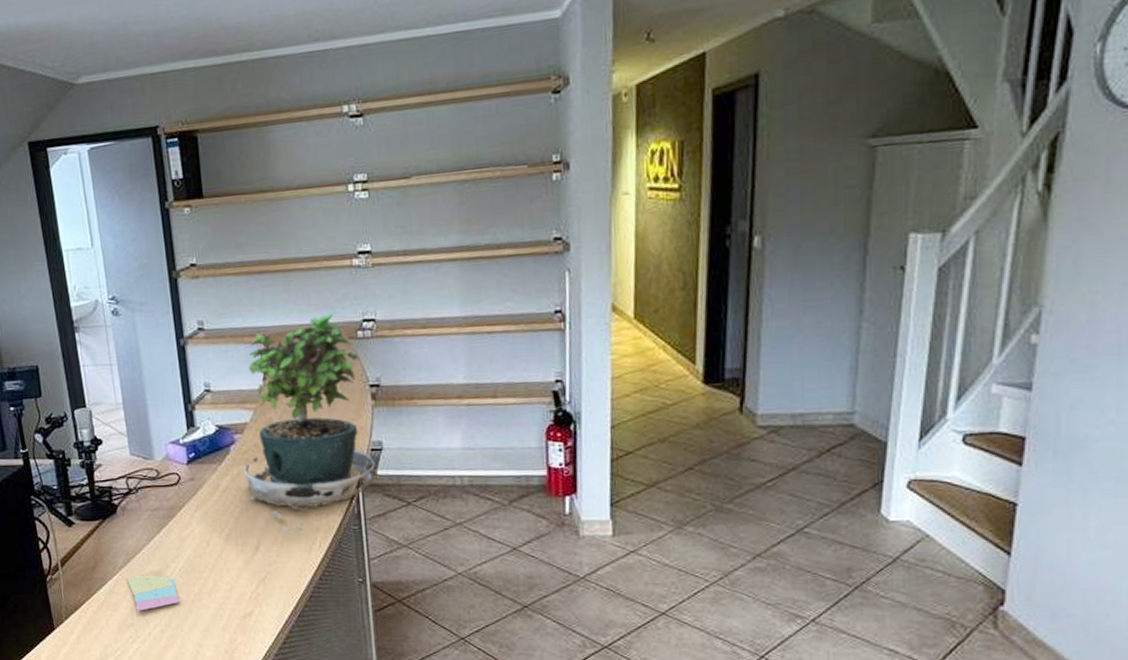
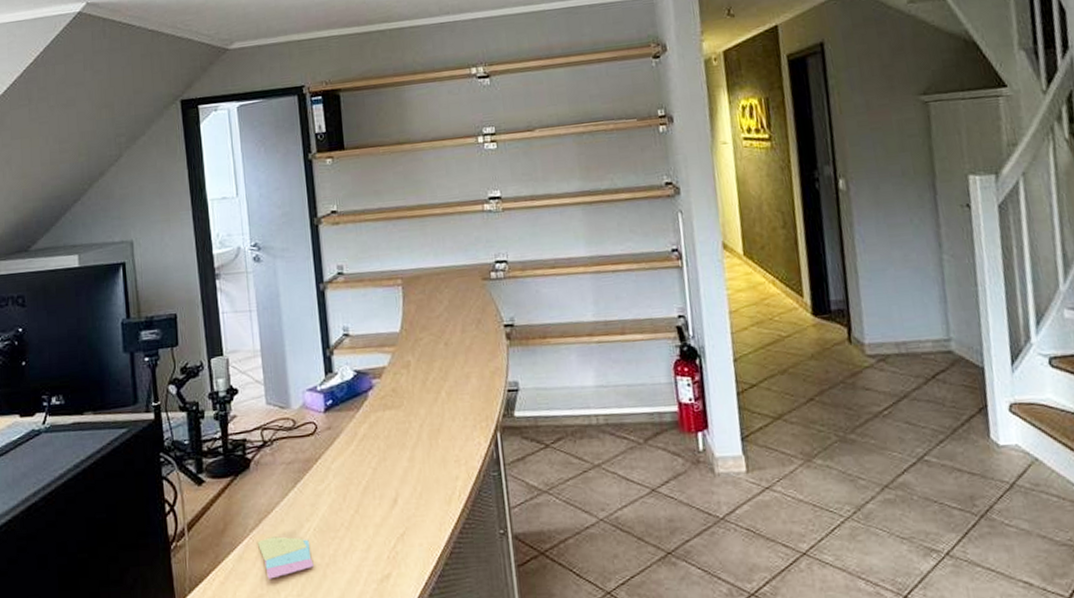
potted plant: present [243,310,376,531] -> none [381,253,513,480]

